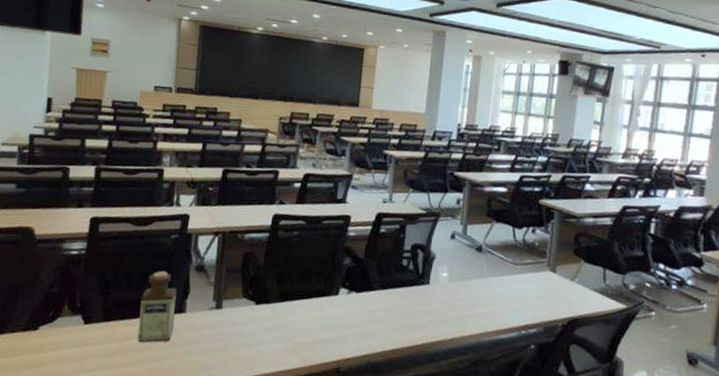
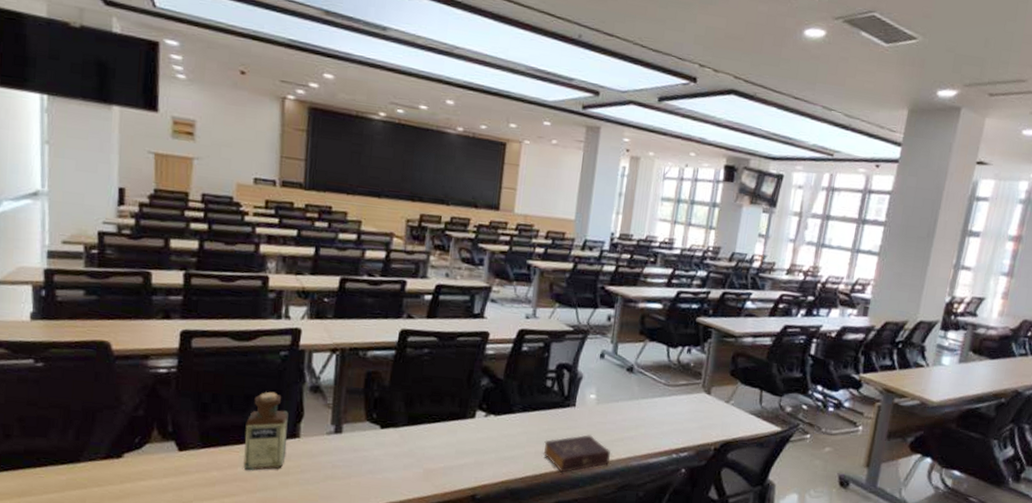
book: none [400,311,464,348] -> present [543,435,611,473]

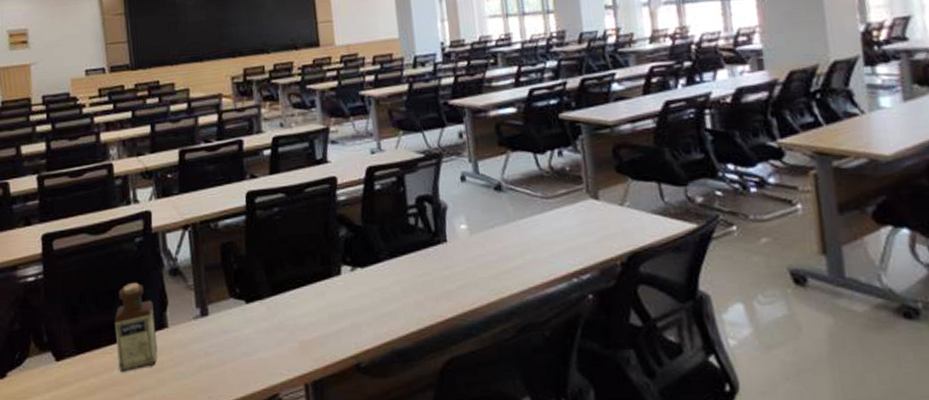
book: present [543,435,611,473] -> none [422,272,501,322]

